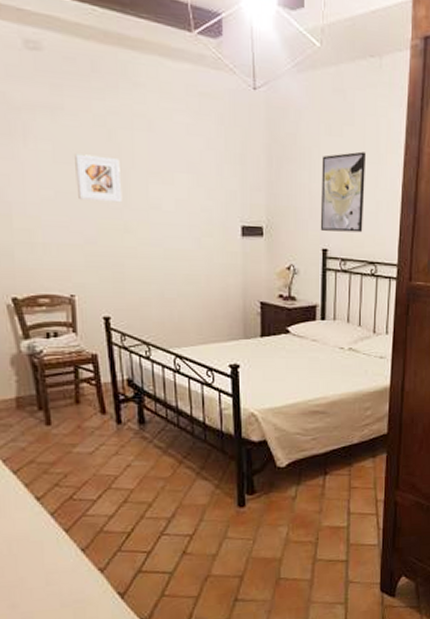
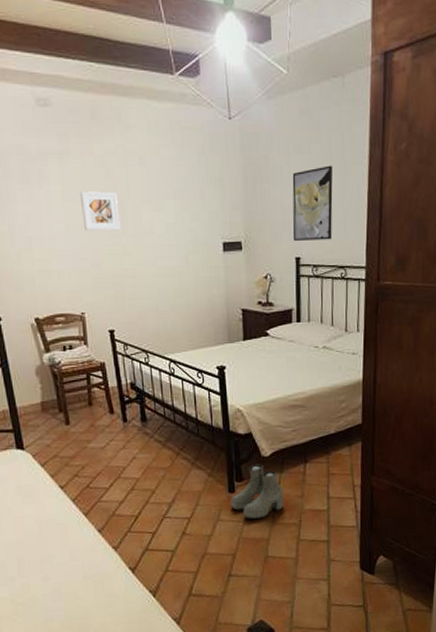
boots: none [240,475,300,537] -> present [230,464,284,519]

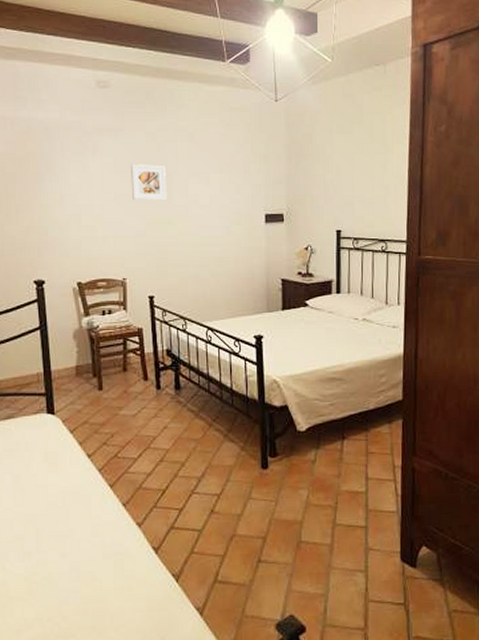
boots: present [230,464,284,519] -> none [263,439,319,499]
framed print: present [292,165,333,241] -> none [334,144,374,214]

